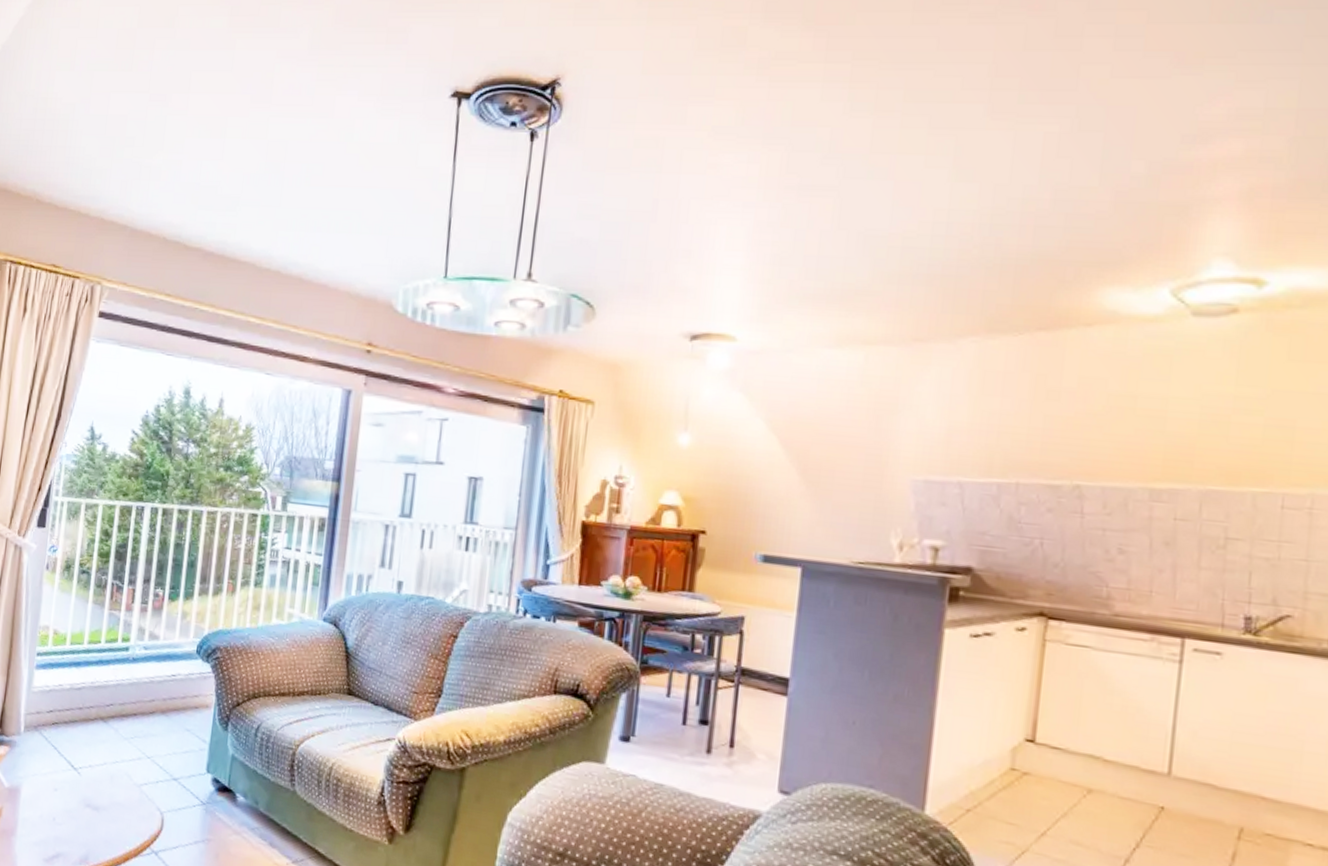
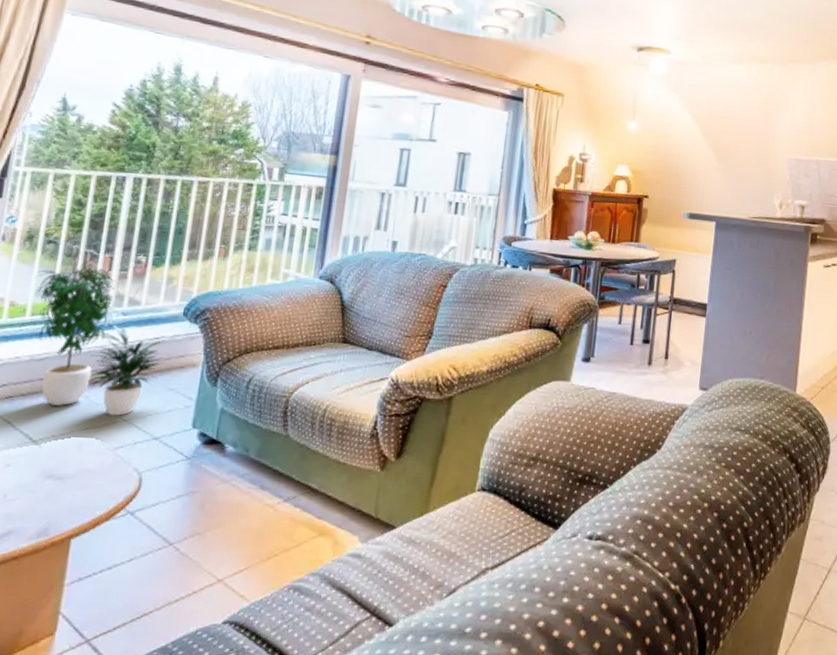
potted plant: none [73,589,182,752] -> present [34,258,166,416]

